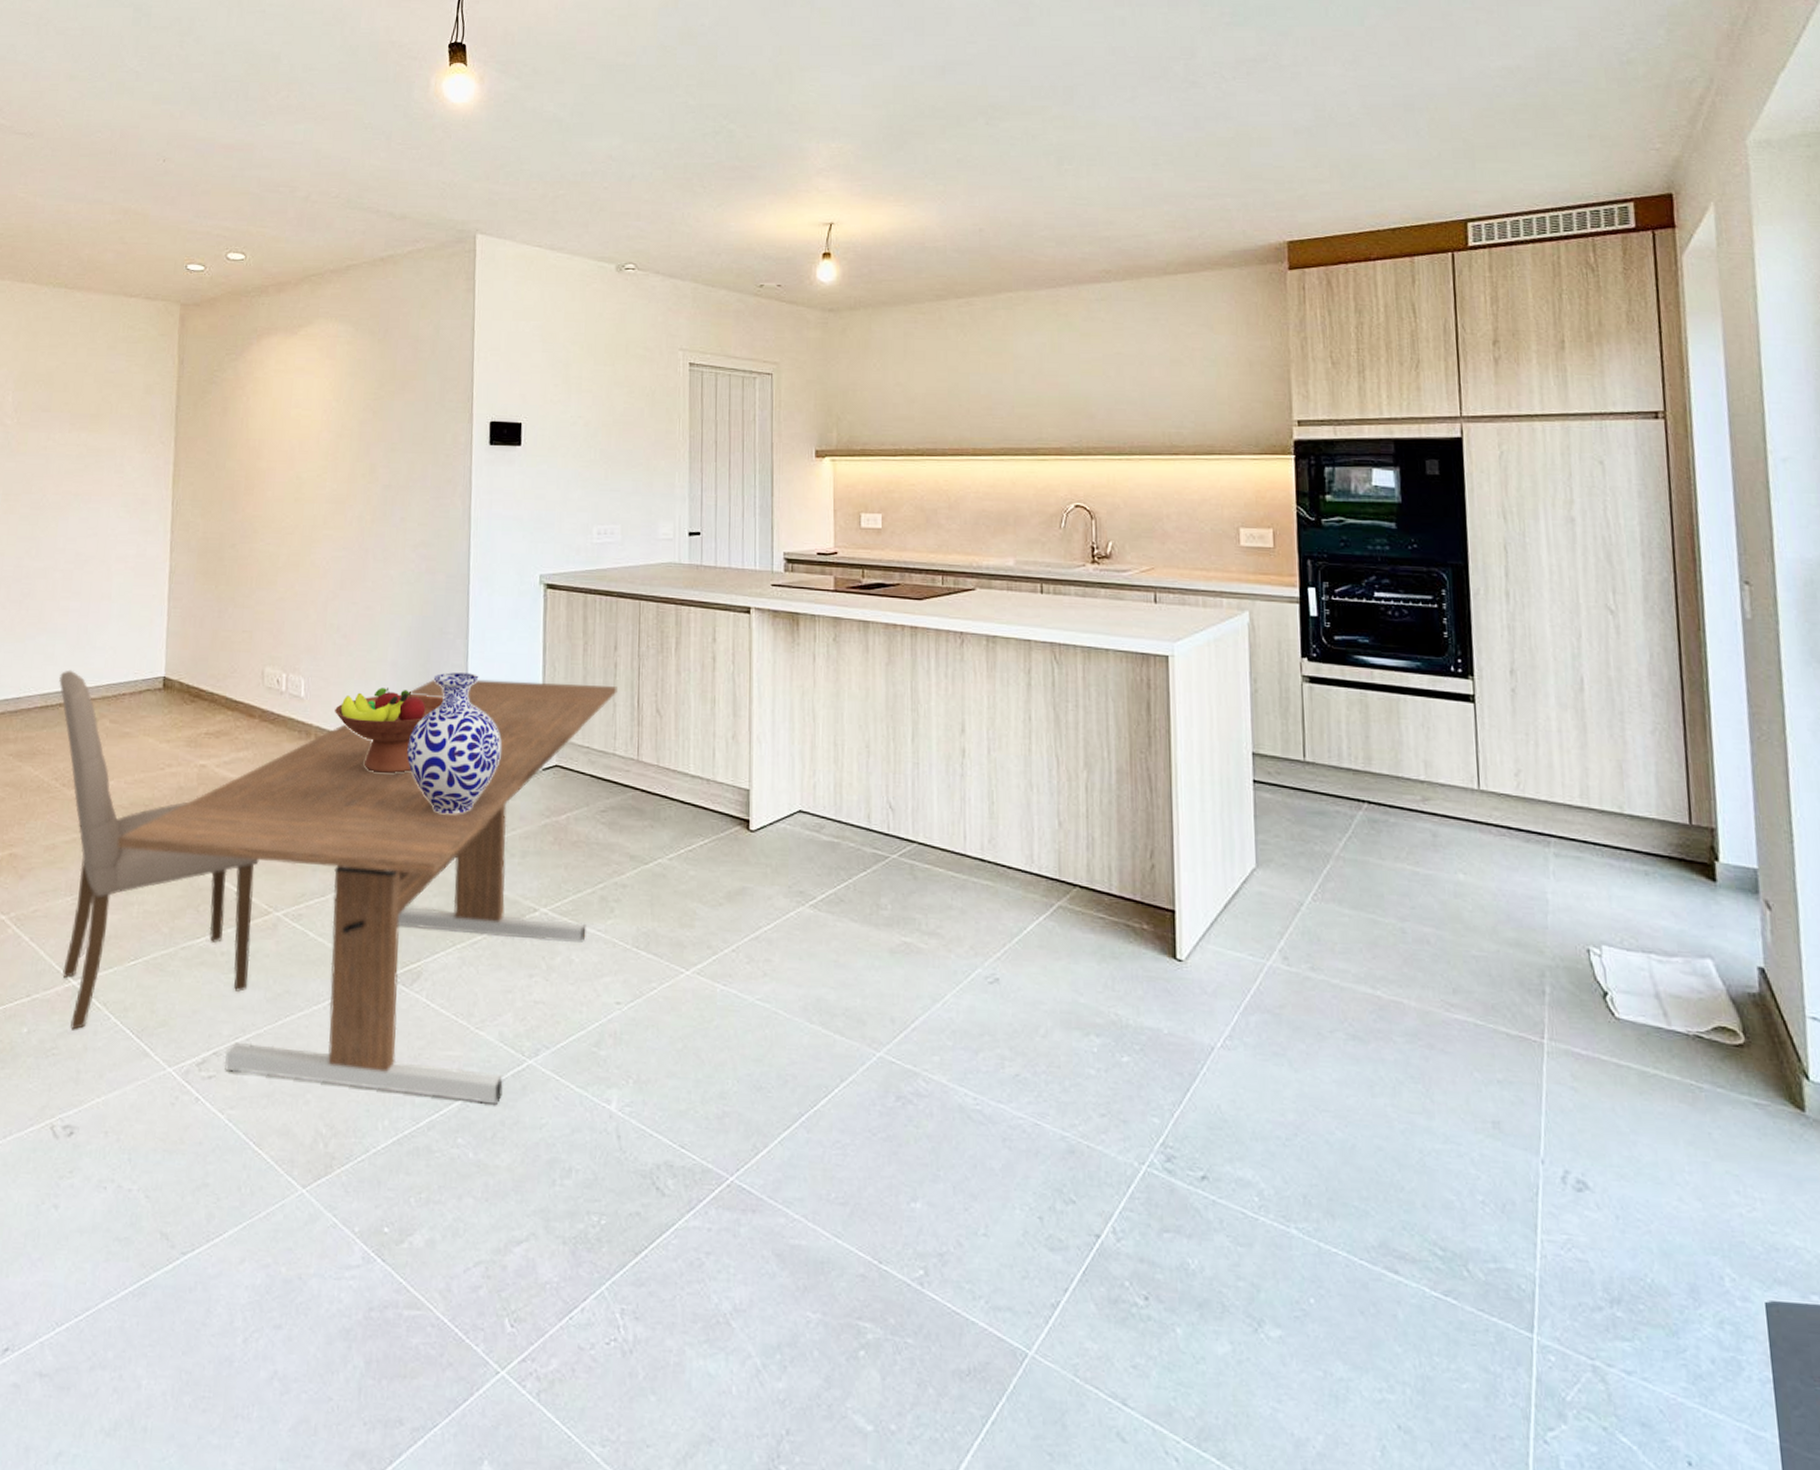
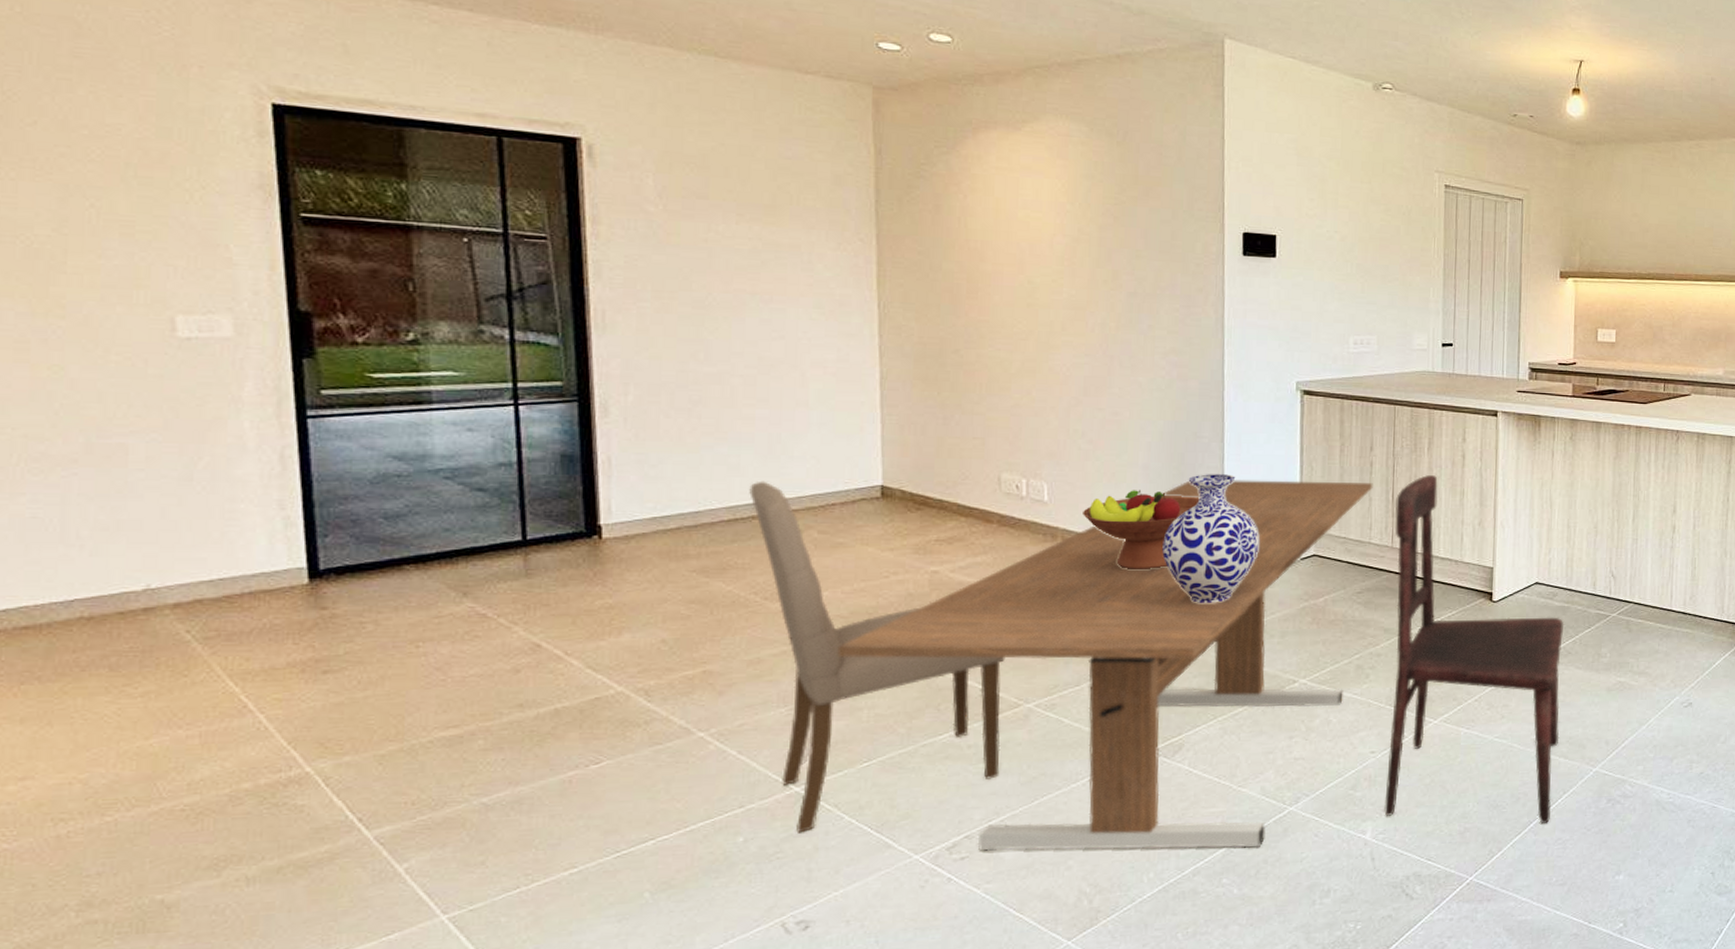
dining chair: none [631,679,835,1120] -> present [1384,475,1565,824]

